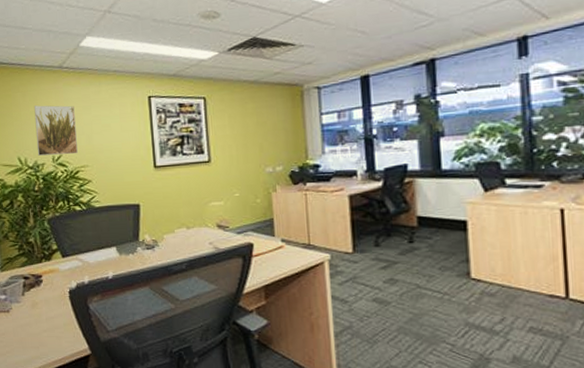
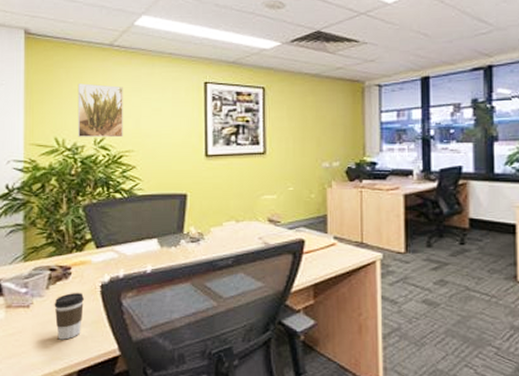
coffee cup: none [30,297,56,341] -> present [54,292,85,340]

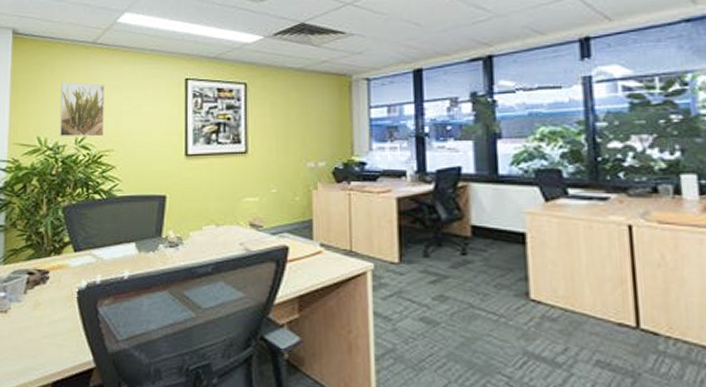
coffee cup: present [54,292,85,340] -> none [31,297,62,349]

